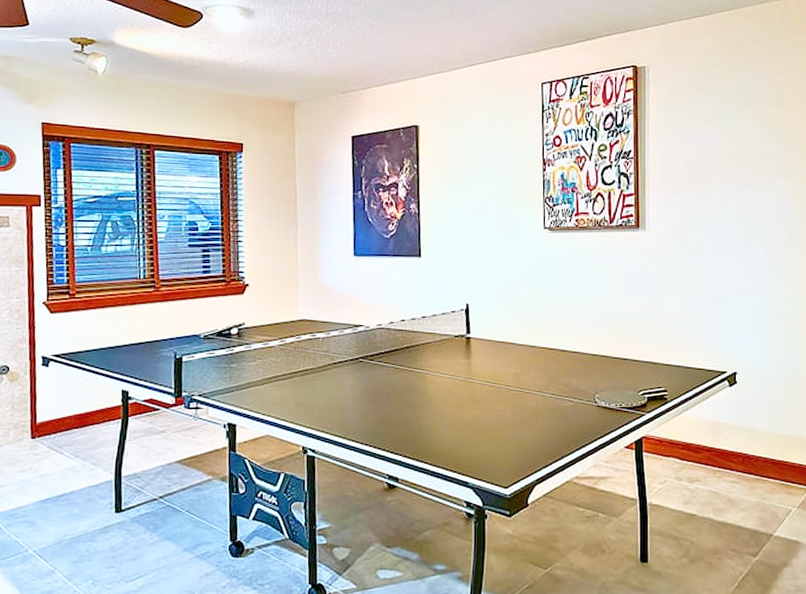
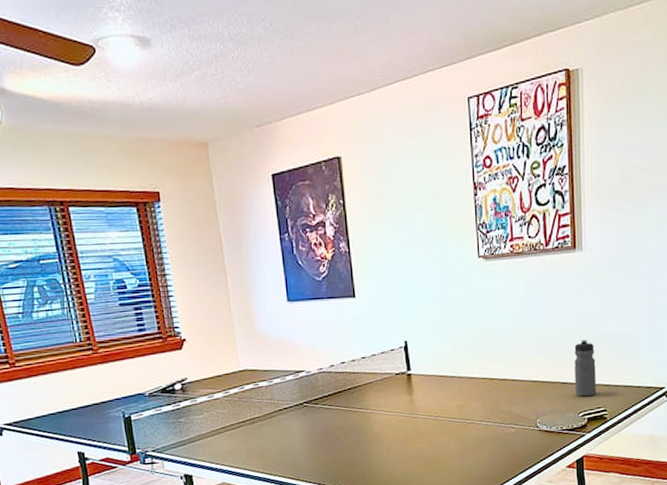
water bottle: none [635,317,657,375] -> present [574,340,597,397]

